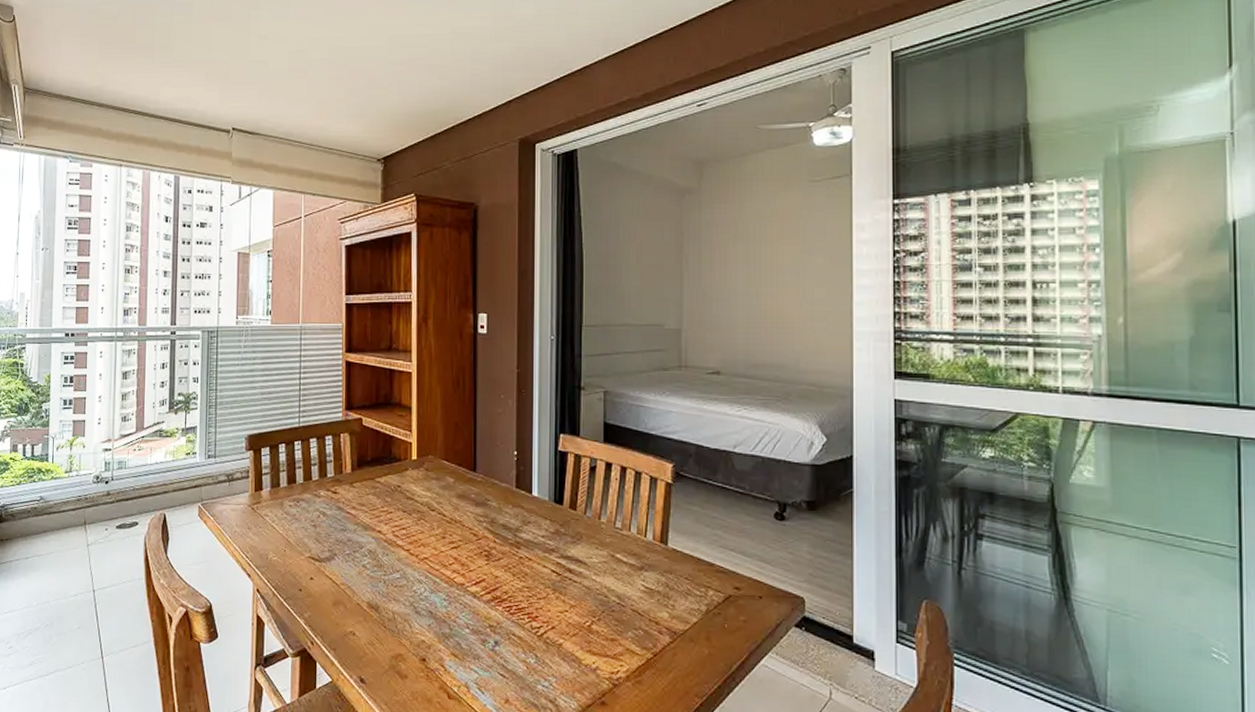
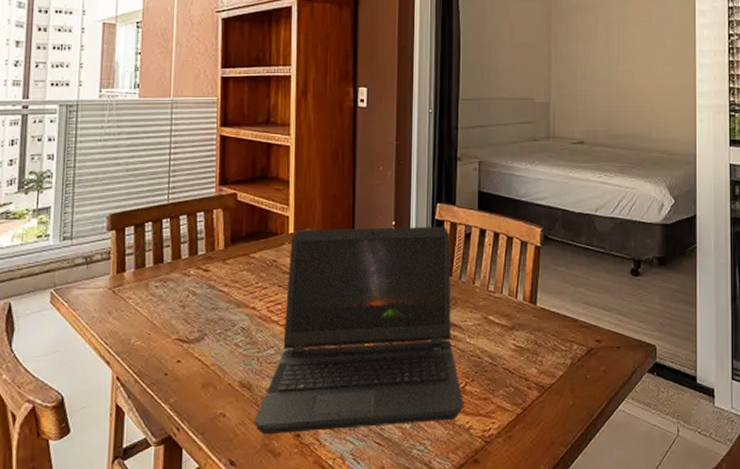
laptop computer: none [382,456,589,659] -> present [254,226,463,435]

